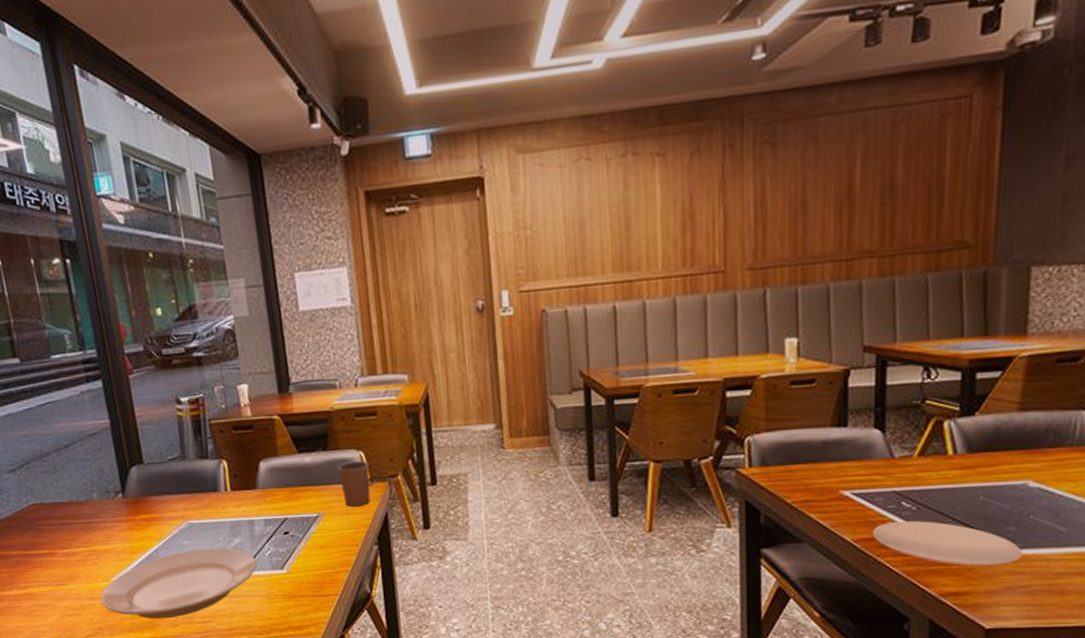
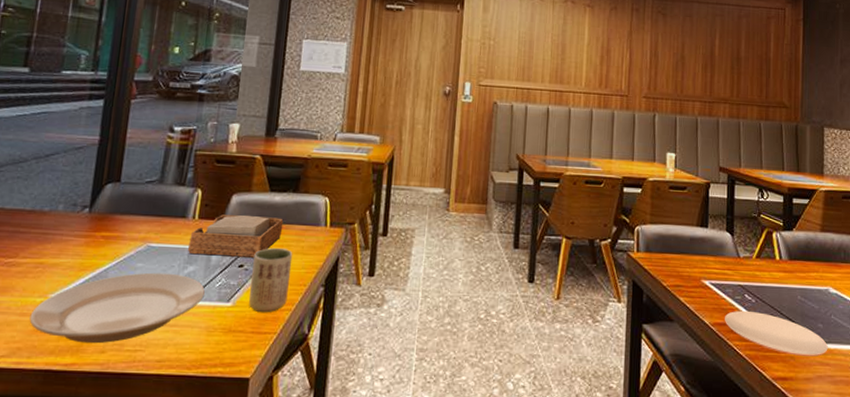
napkin holder: none [227,479,321,527] -> present [188,214,284,259]
cup: none [297,511,342,577] -> present [248,248,293,313]
cup: present [337,461,377,507] -> none [302,206,335,248]

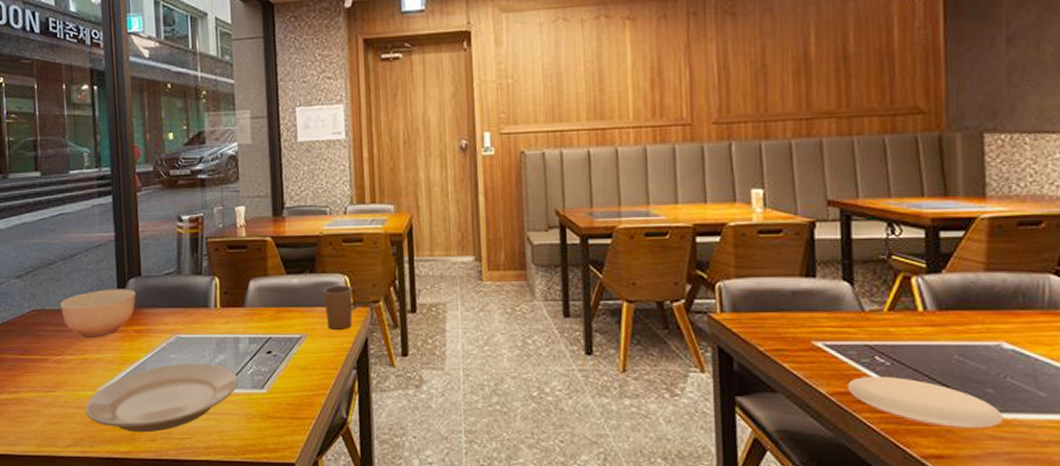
bowl: none [23,192,112,241] -> present [60,289,136,337]
napkin holder: present [188,214,284,259] -> none [215,300,305,344]
cup: present [248,248,293,313] -> none [280,332,321,399]
cup: none [302,206,335,248] -> present [322,285,359,330]

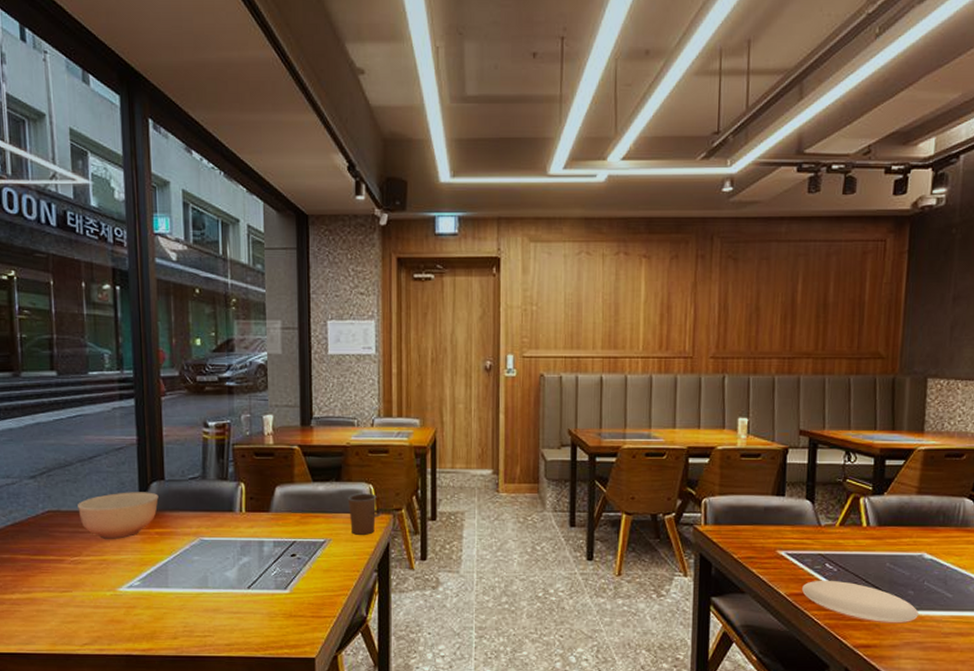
plate: present [85,363,238,433] -> none [103,564,262,631]

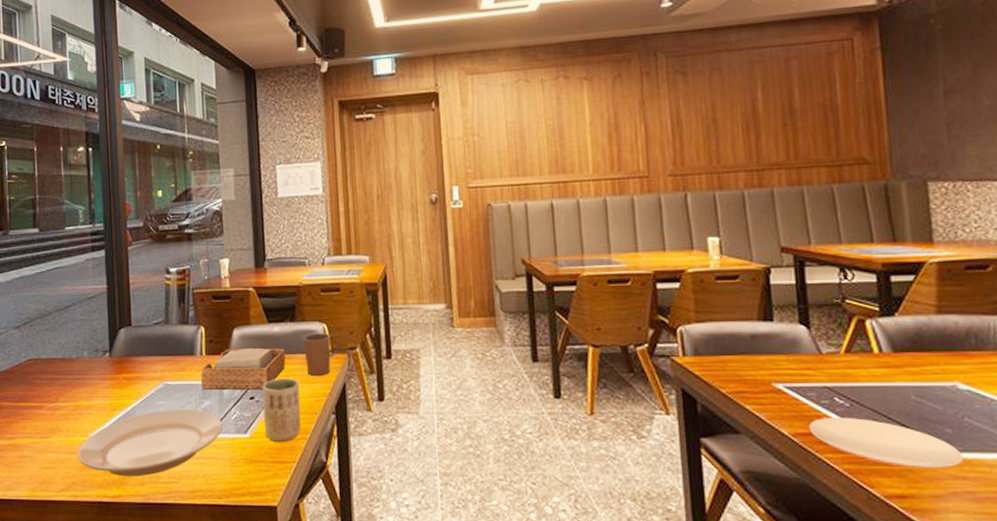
bowl: present [78,492,159,539] -> none [55,338,126,385]
plate: none [103,564,262,631] -> present [77,409,223,477]
napkin holder: none [240,506,330,548] -> present [201,347,286,390]
cup: none [304,537,343,599] -> present [262,379,301,443]

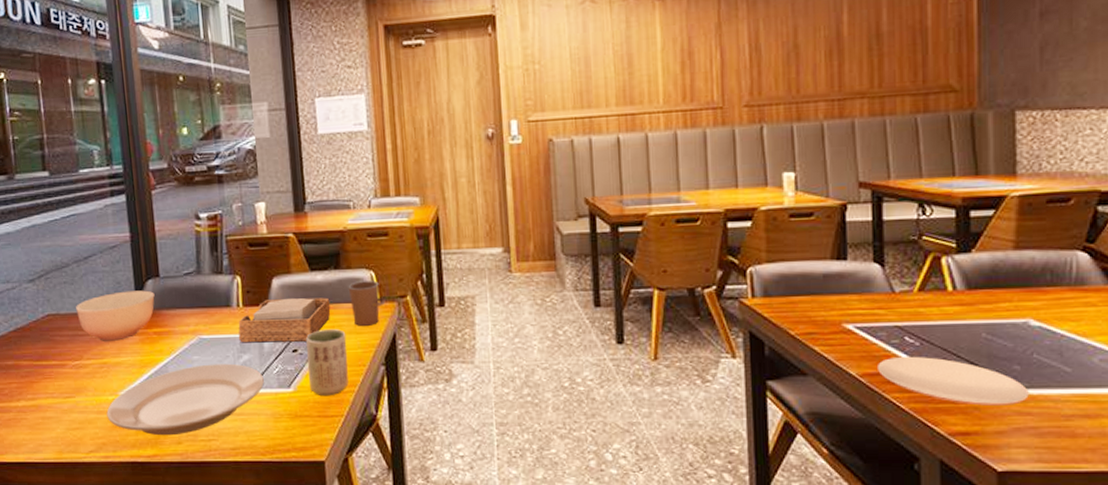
bowl: none [55,338,126,385] -> present [76,290,155,341]

